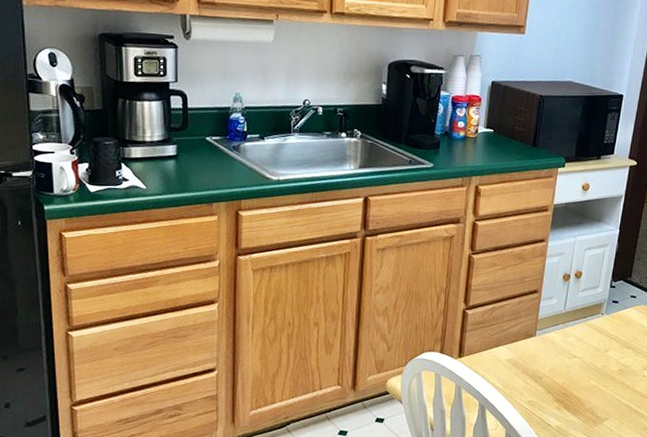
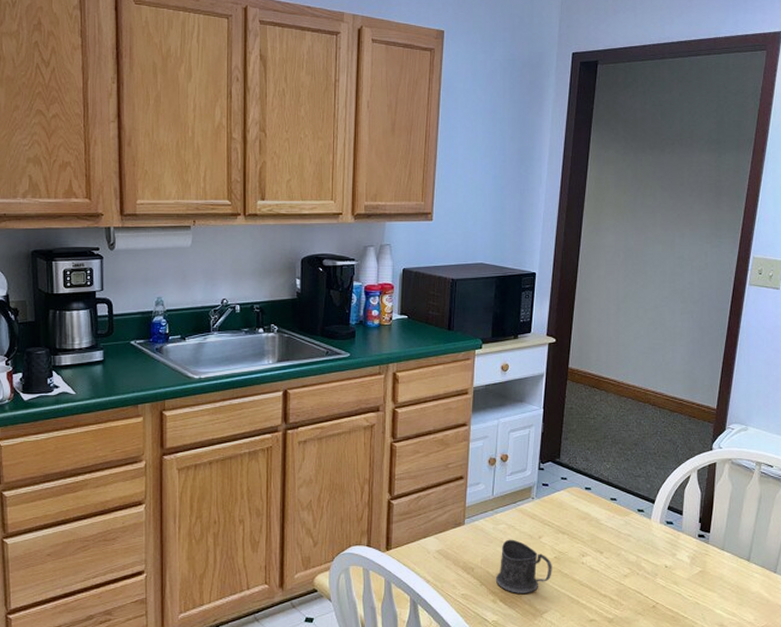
mug: none [562,351,616,402] -> present [496,539,552,593]

